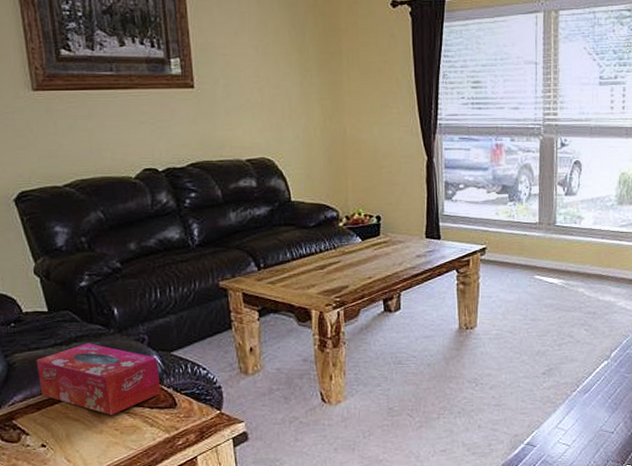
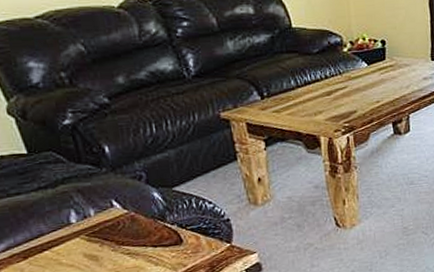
tissue box: present [36,343,161,416] -> none [18,184,165,258]

